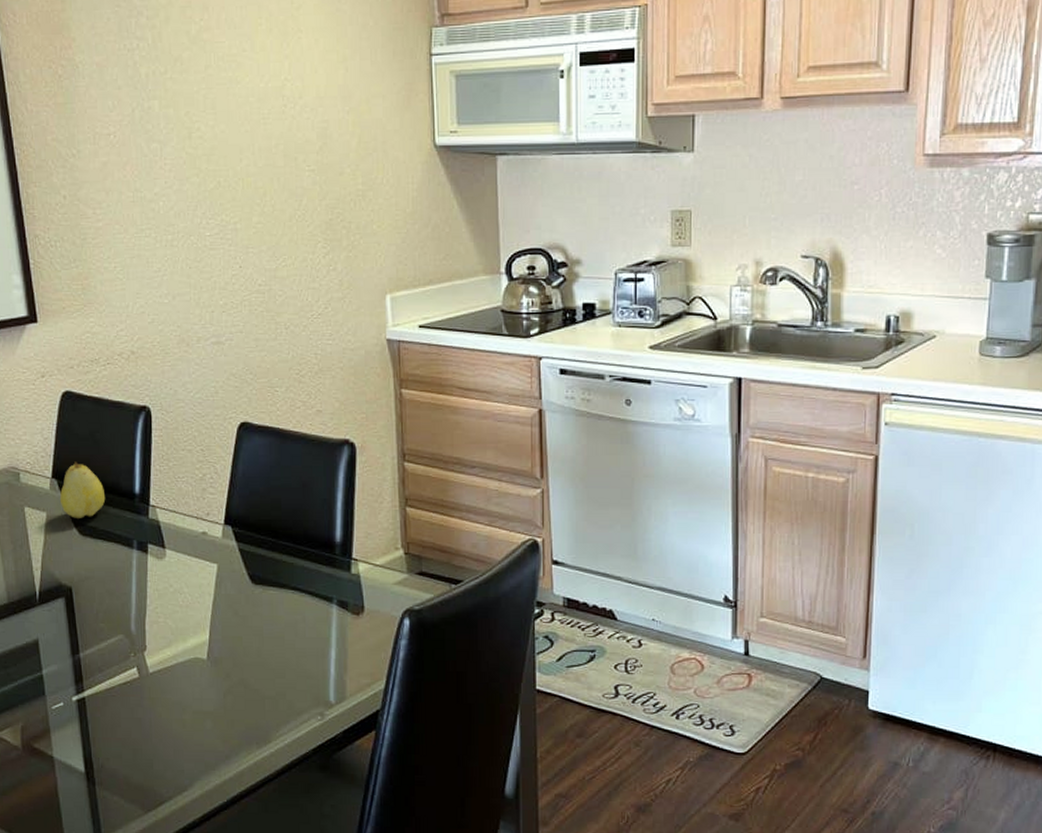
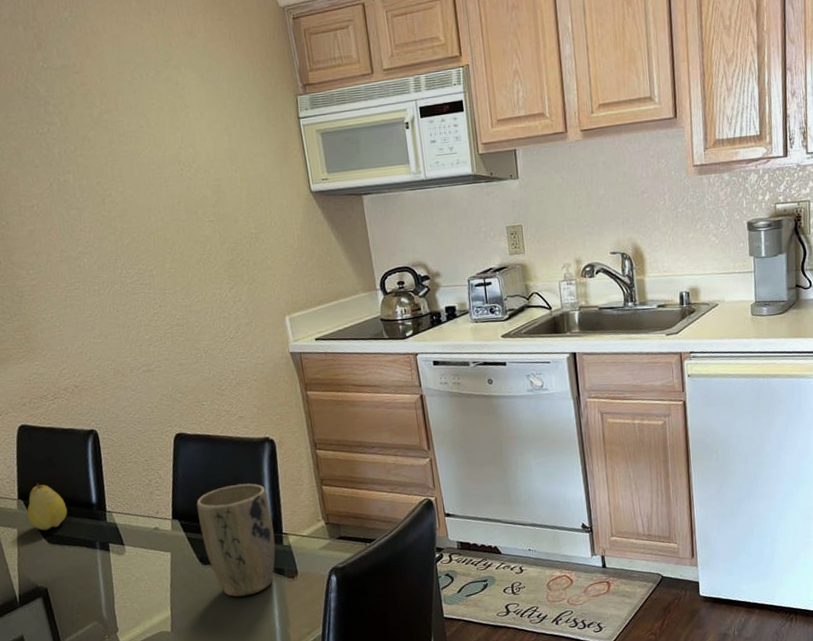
plant pot: none [255,491,342,629] -> present [196,483,276,597]

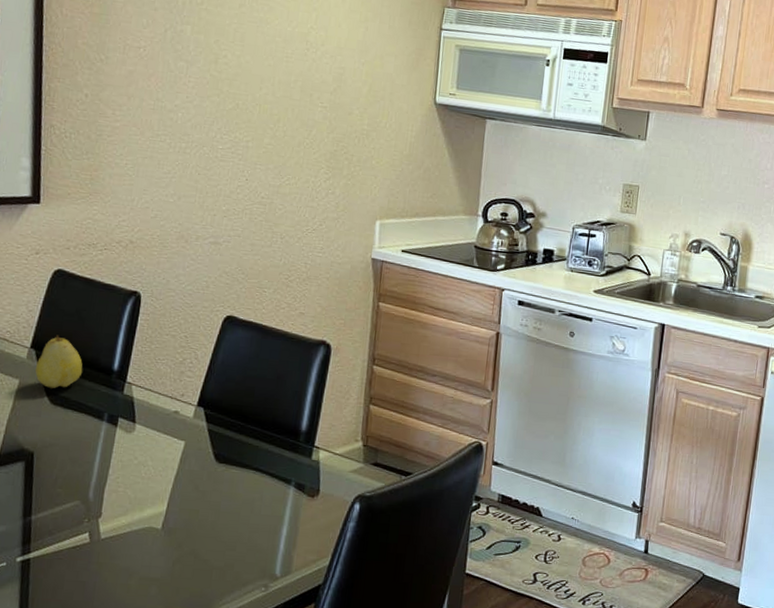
plant pot: present [196,483,276,597] -> none [224,383,309,507]

